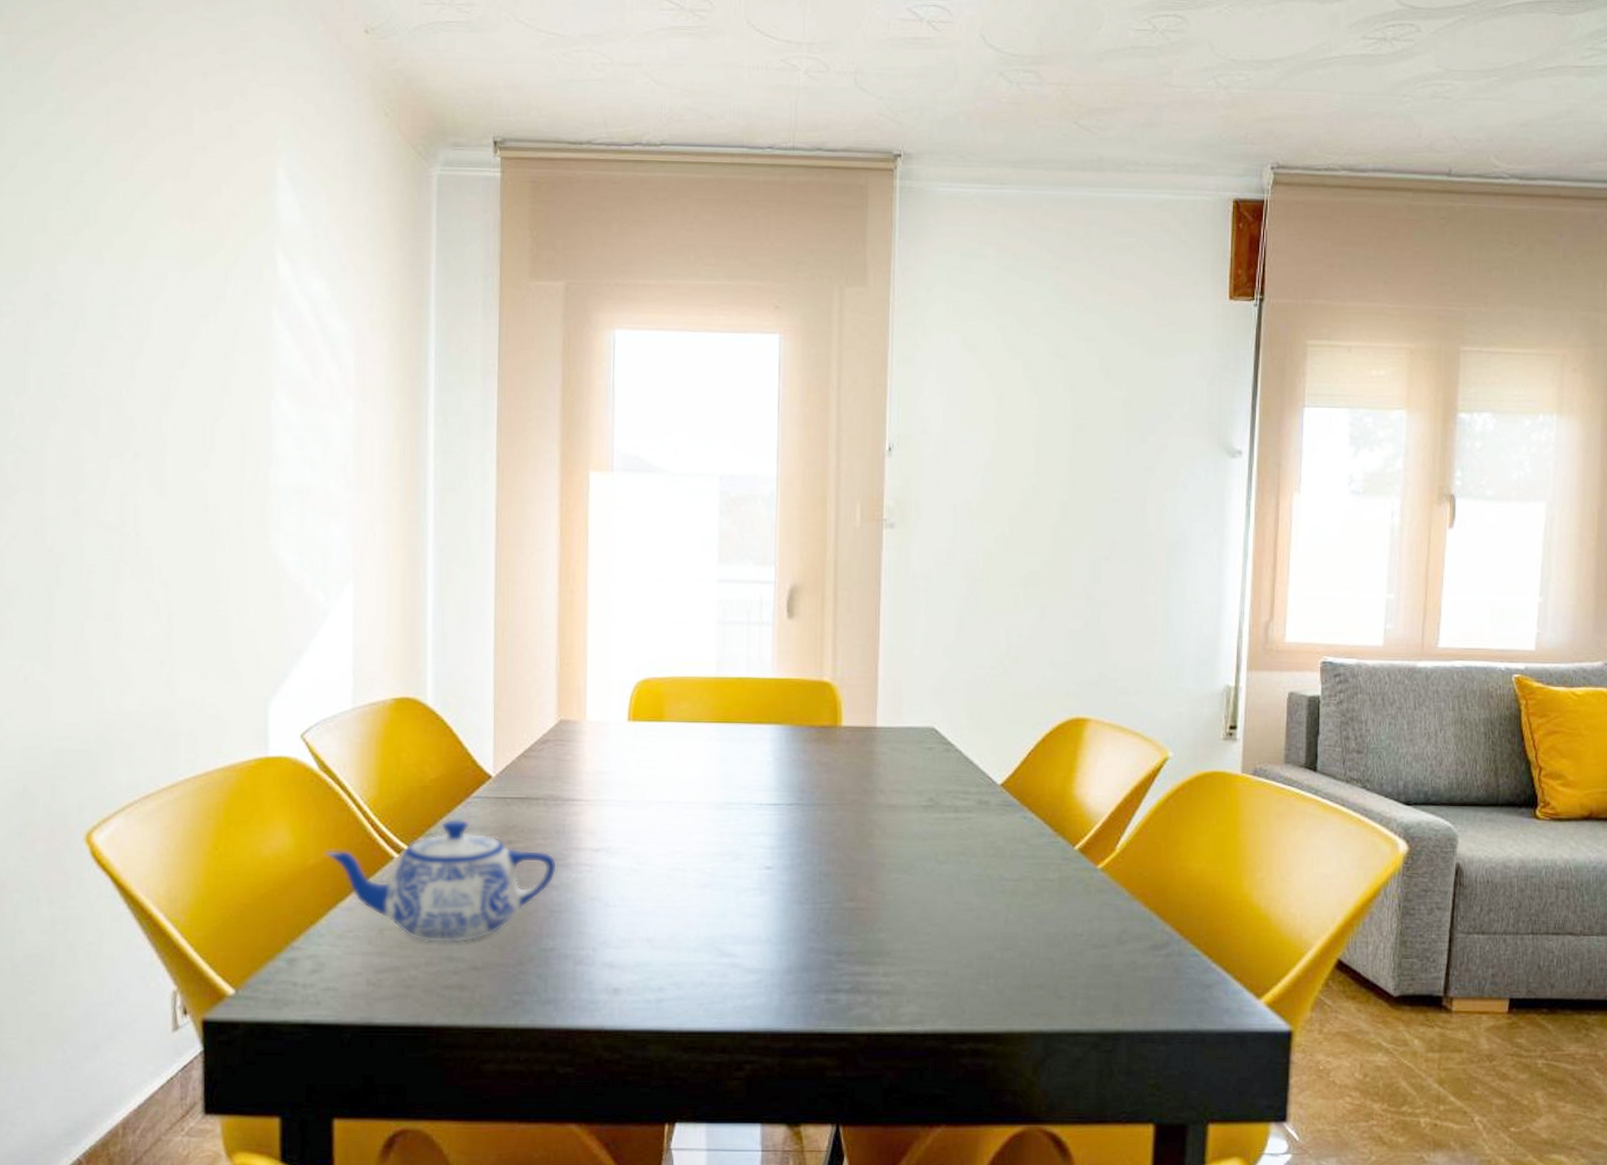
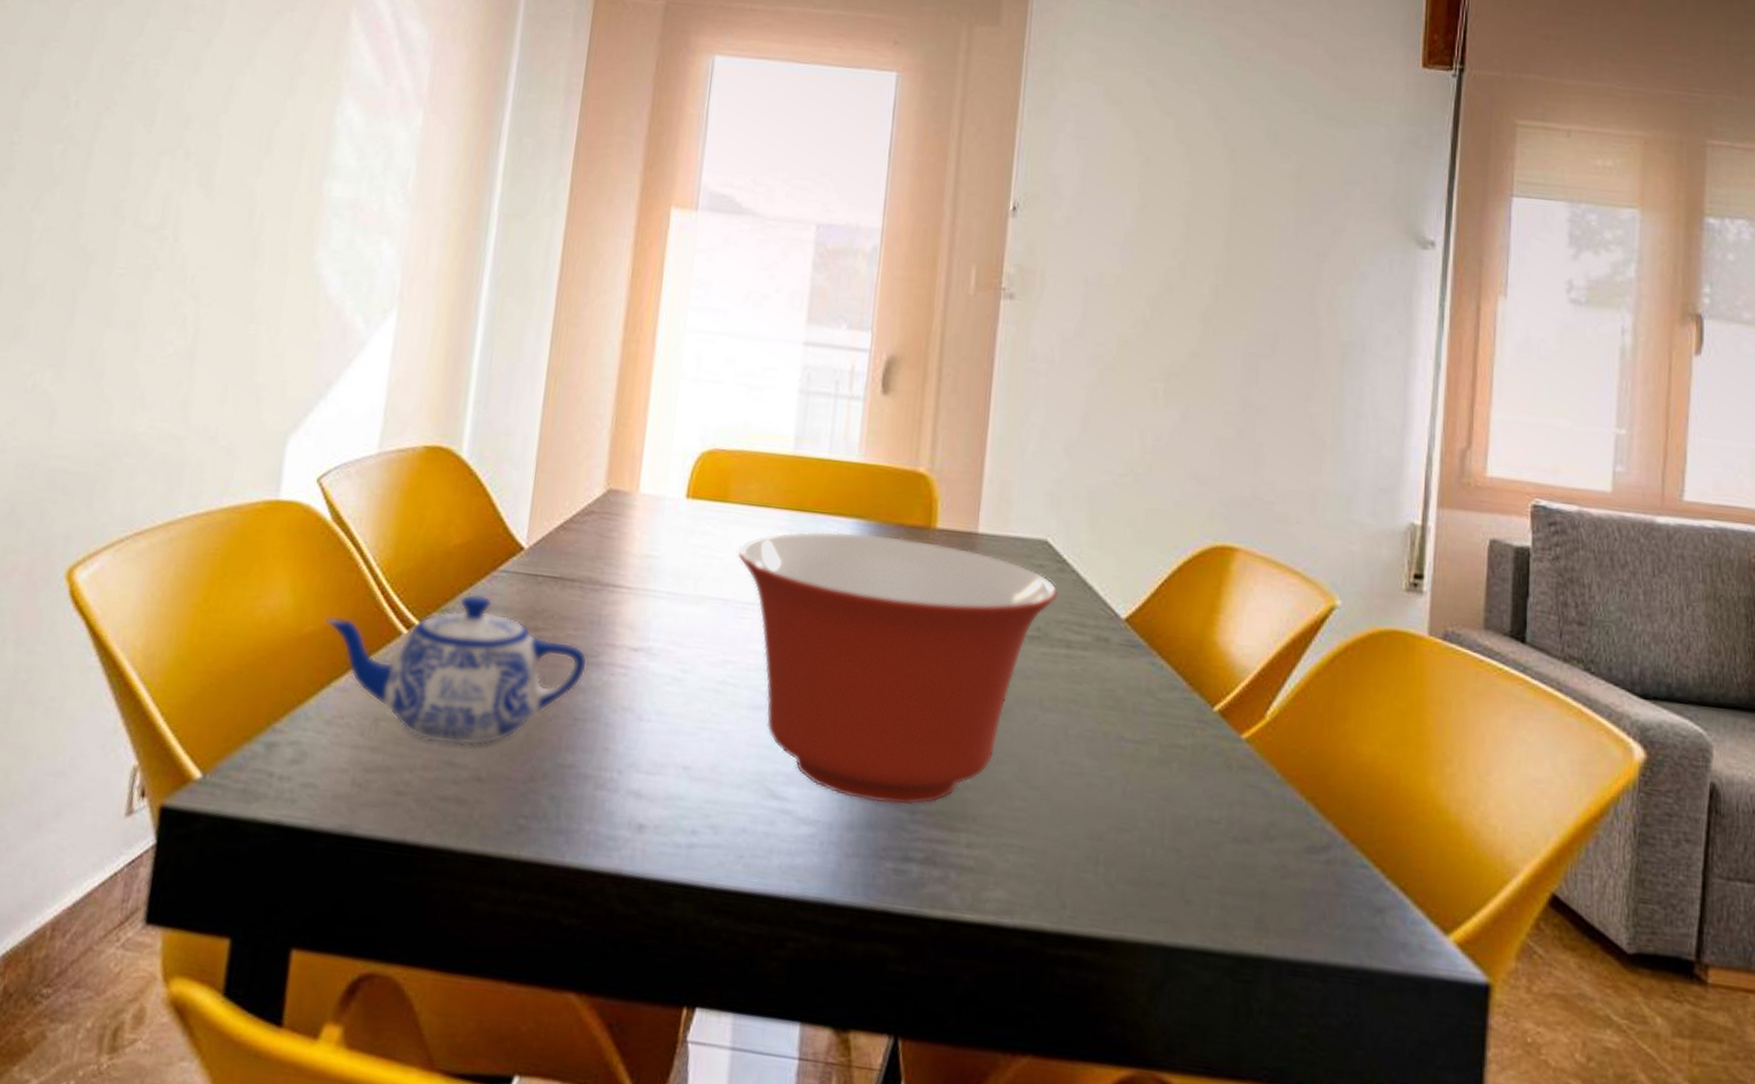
mixing bowl: none [676,736,946,950] -> present [737,531,1059,805]

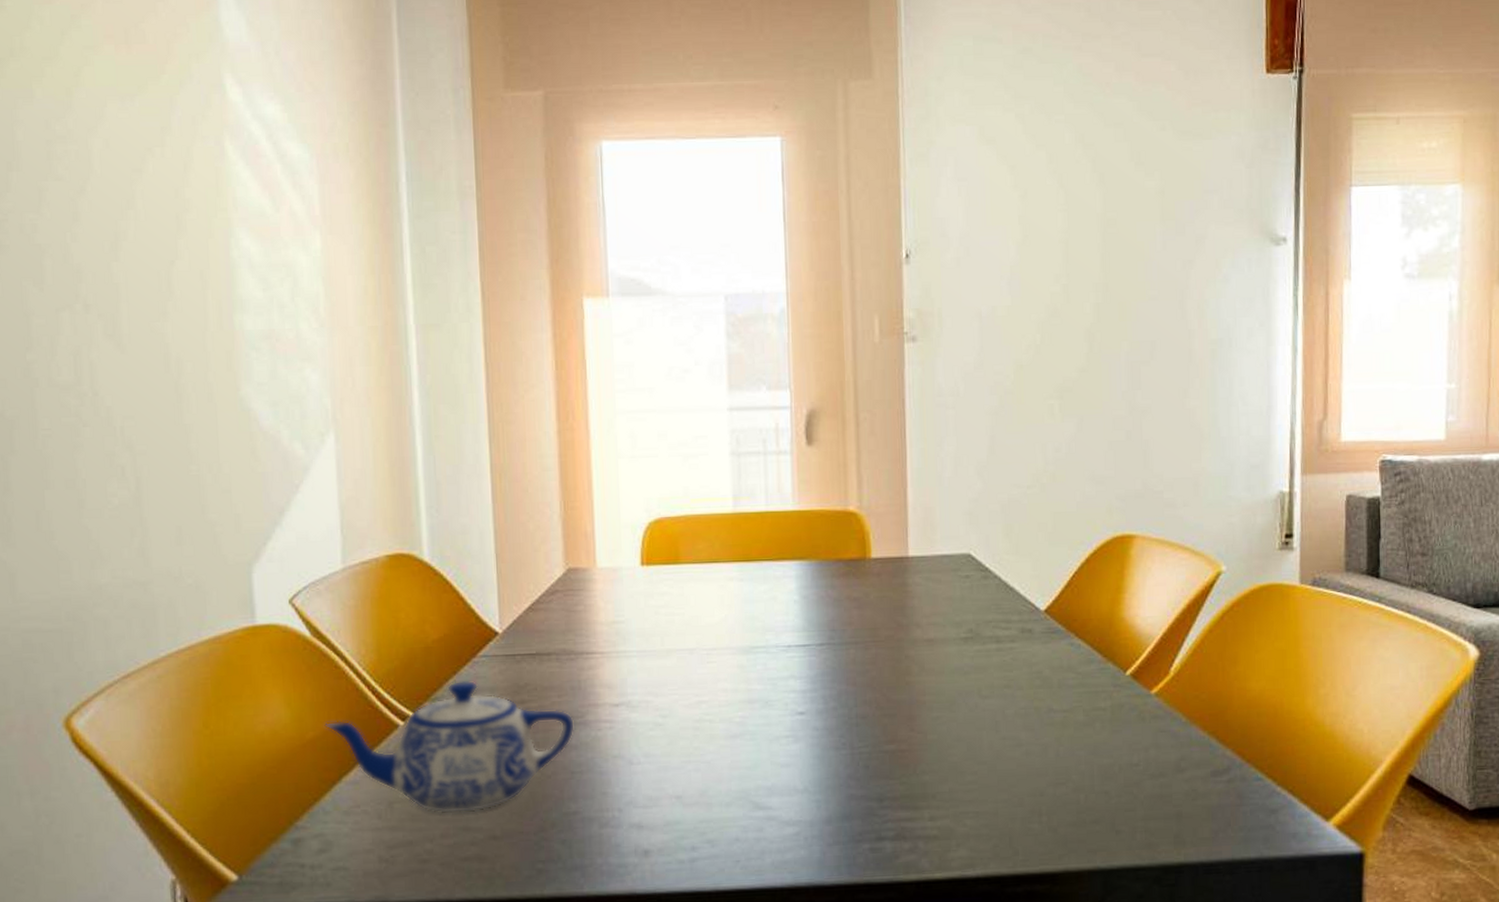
mixing bowl: present [737,531,1059,805] -> none [695,571,985,798]

